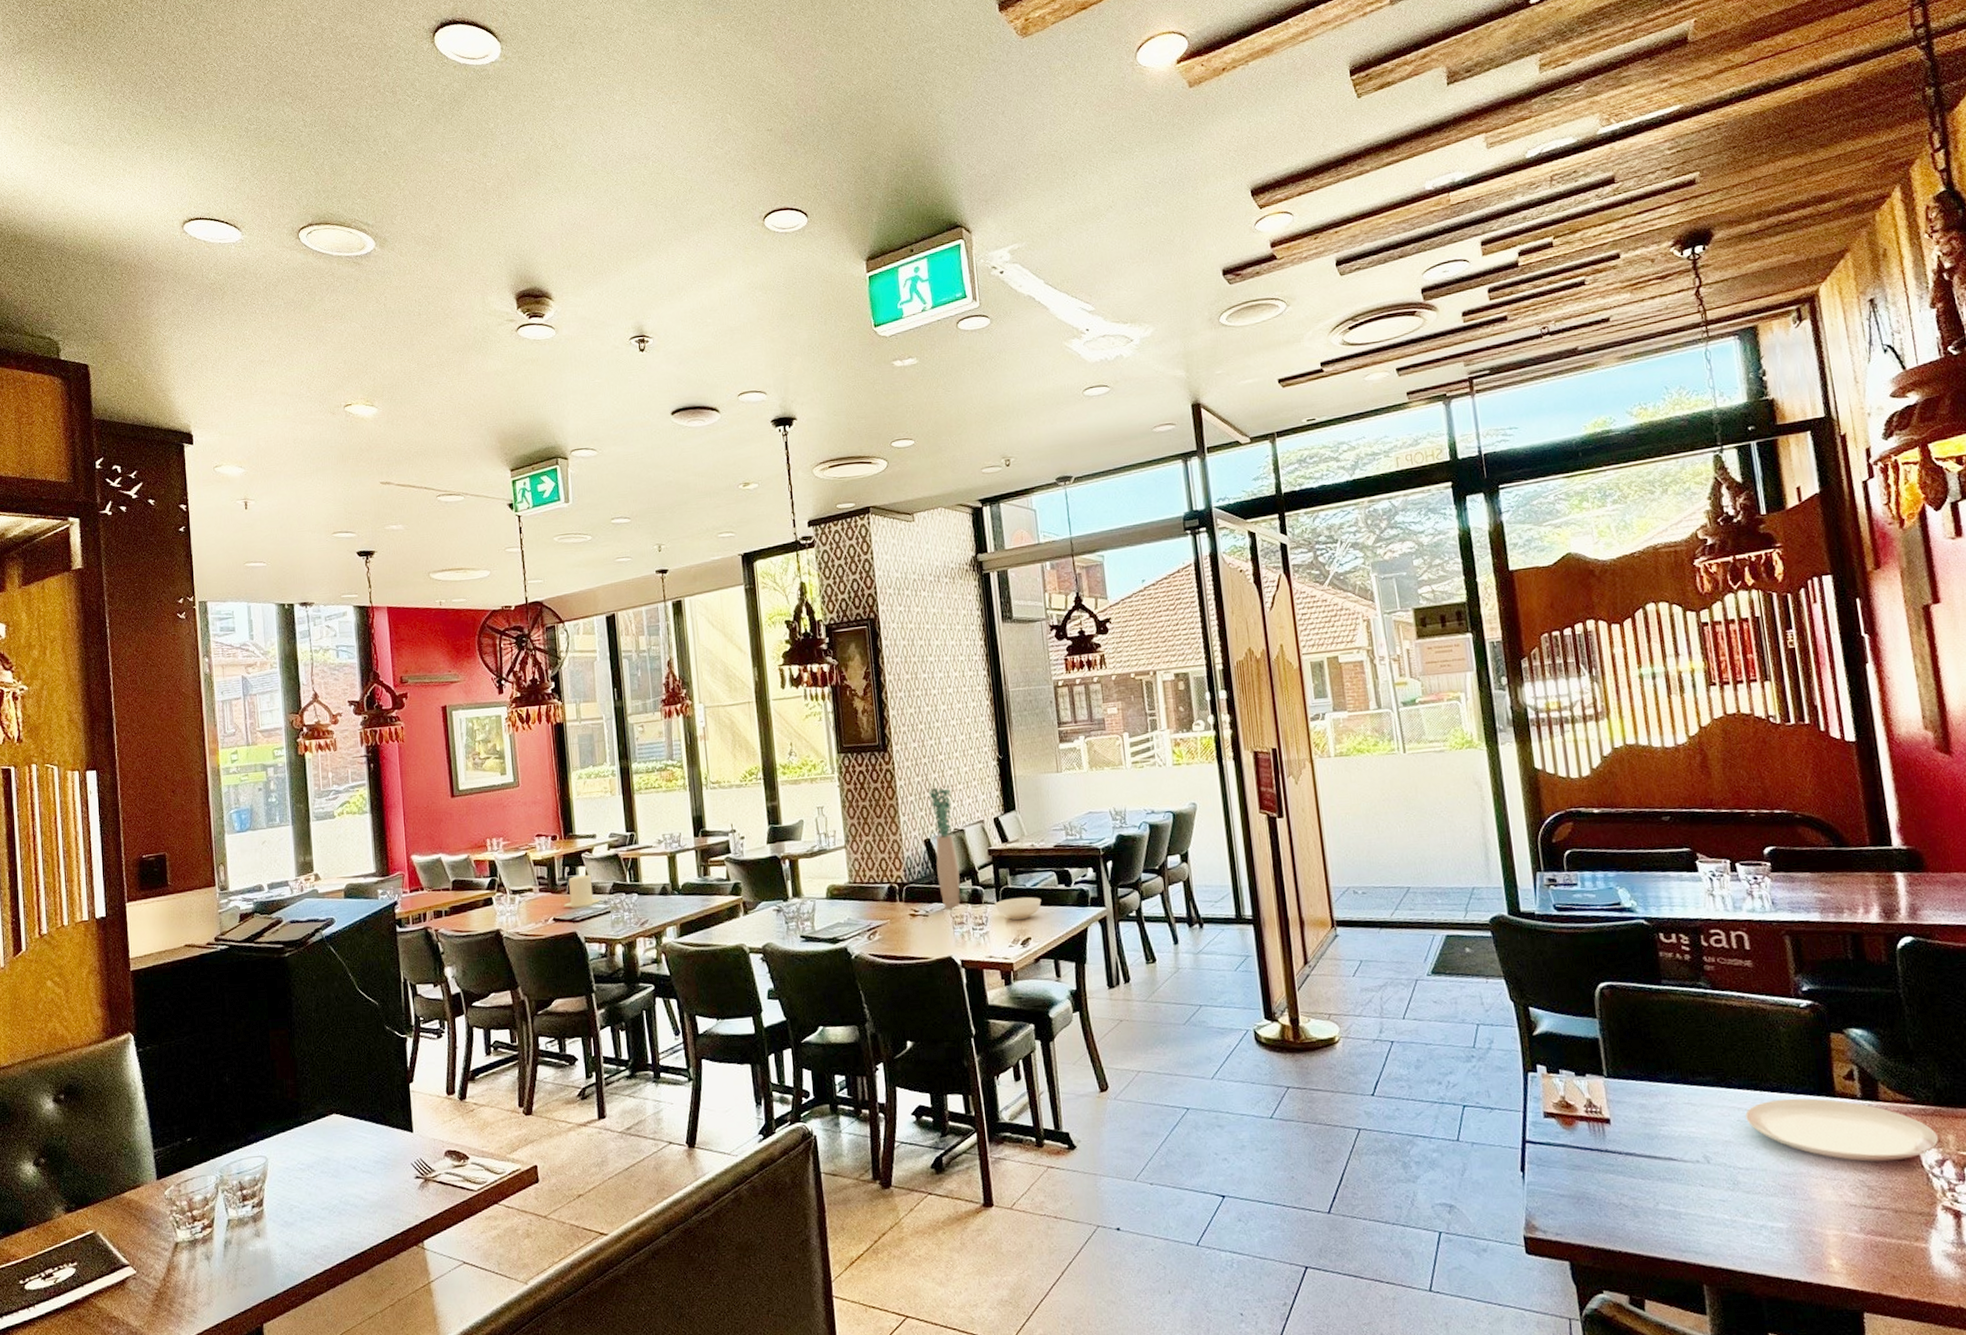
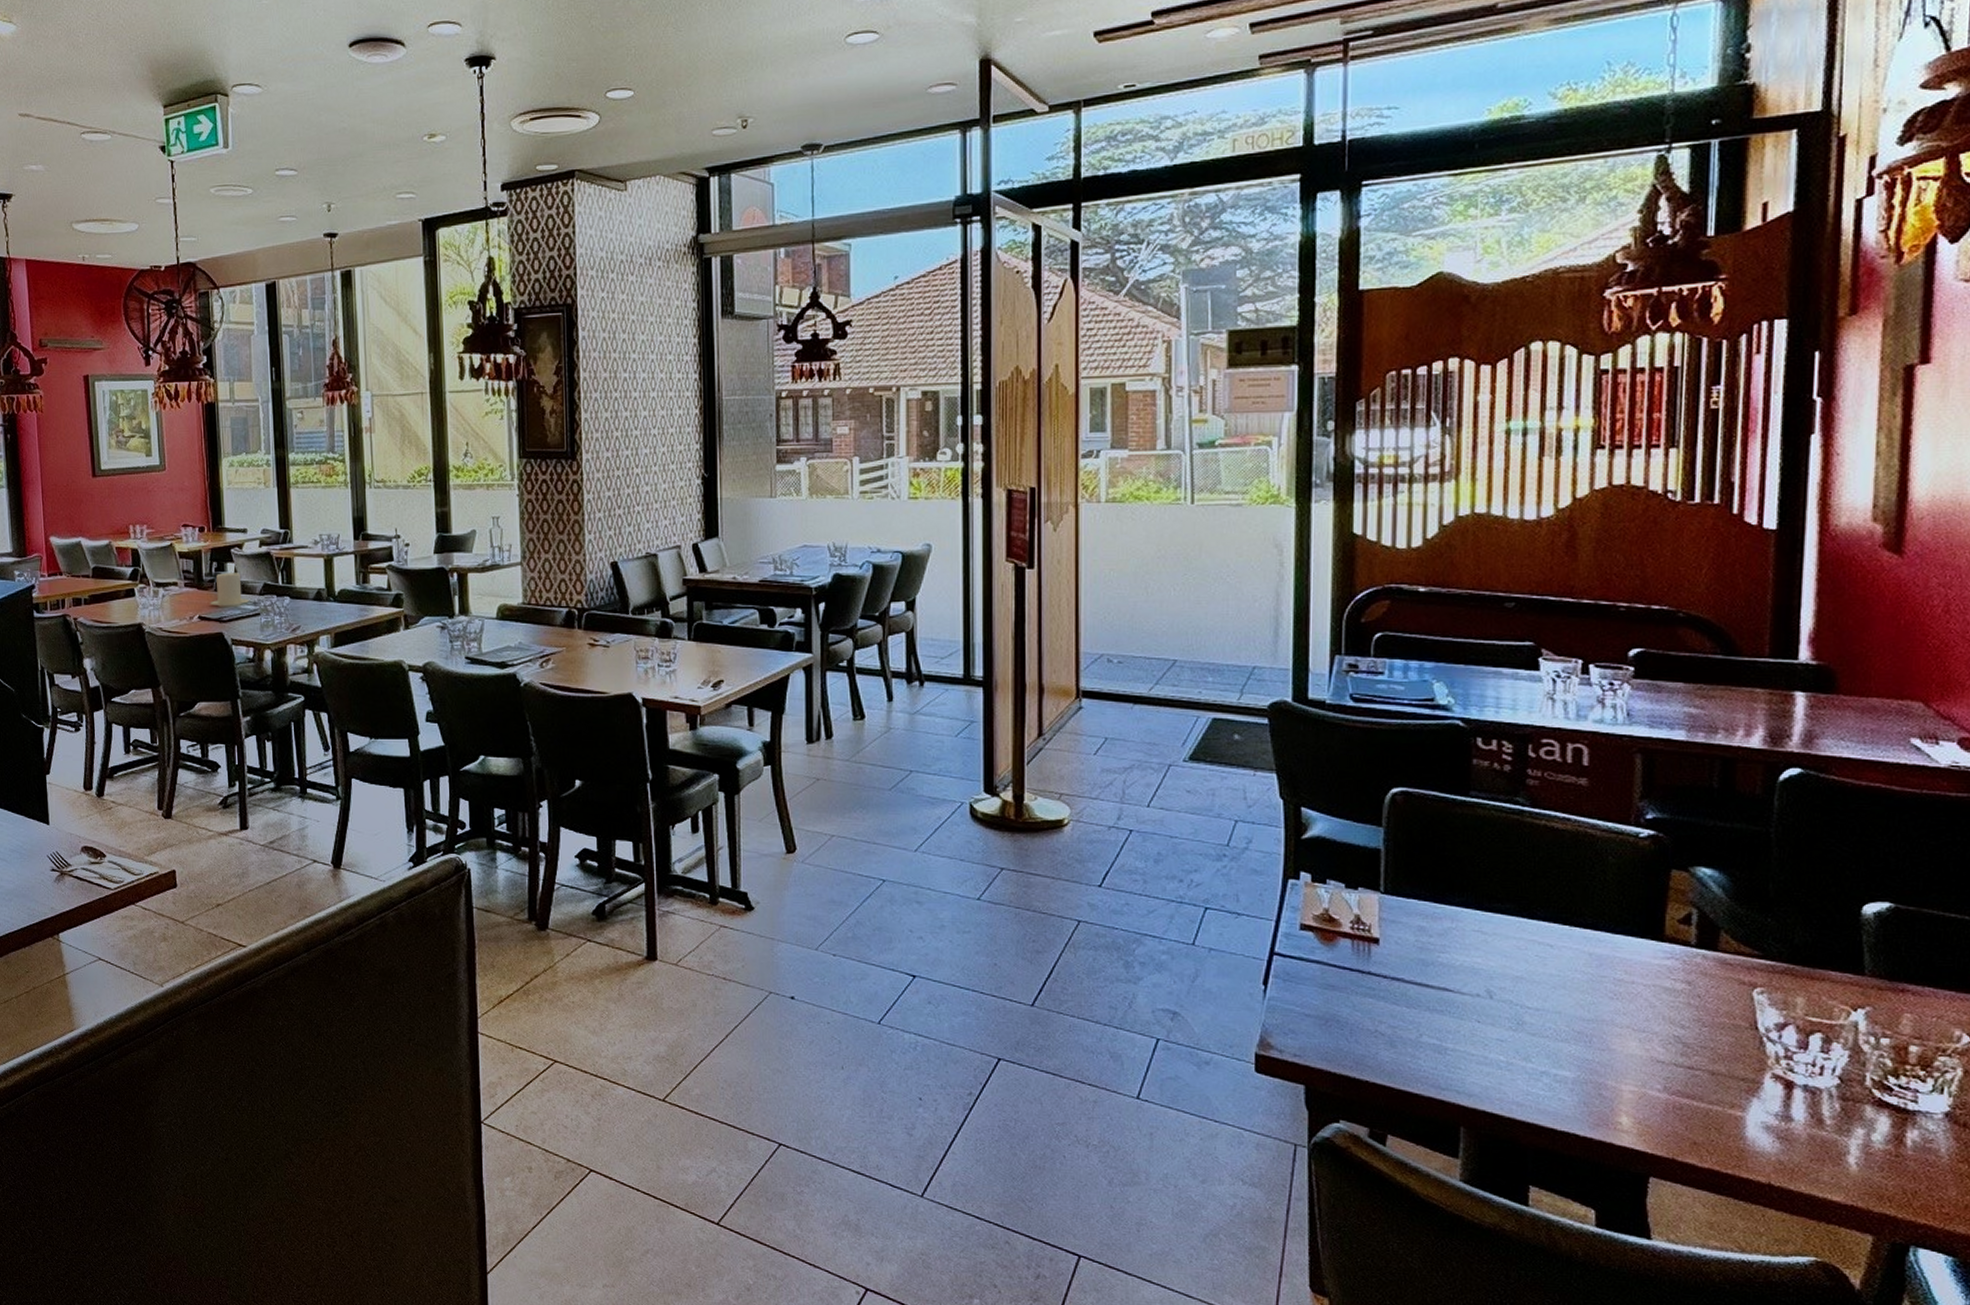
vase: present [928,783,961,911] -> none [620,499,648,643]
bowl: present [994,897,1042,921] -> none [685,634,740,660]
plate: present [1745,1098,1938,1162] -> none [1546,937,1783,1019]

